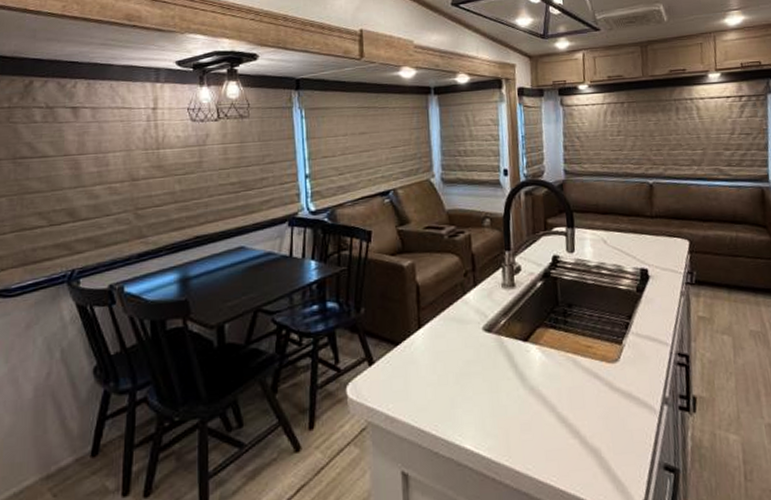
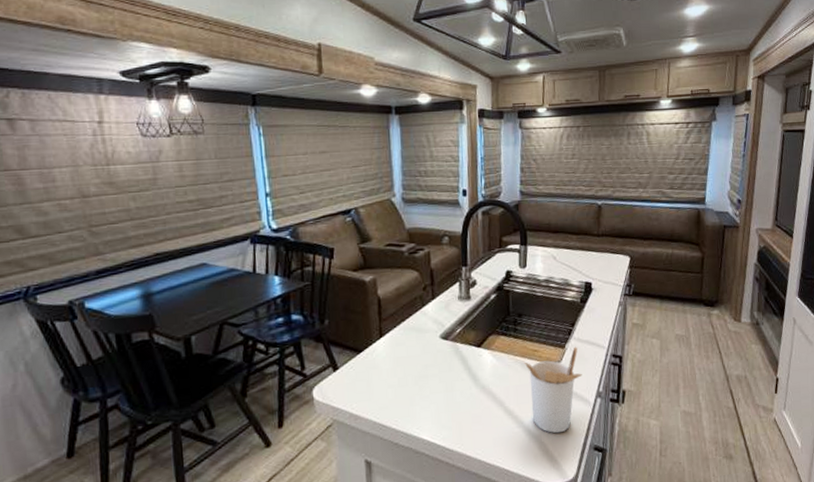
utensil holder: none [575,343,645,447] -> present [523,346,582,434]

